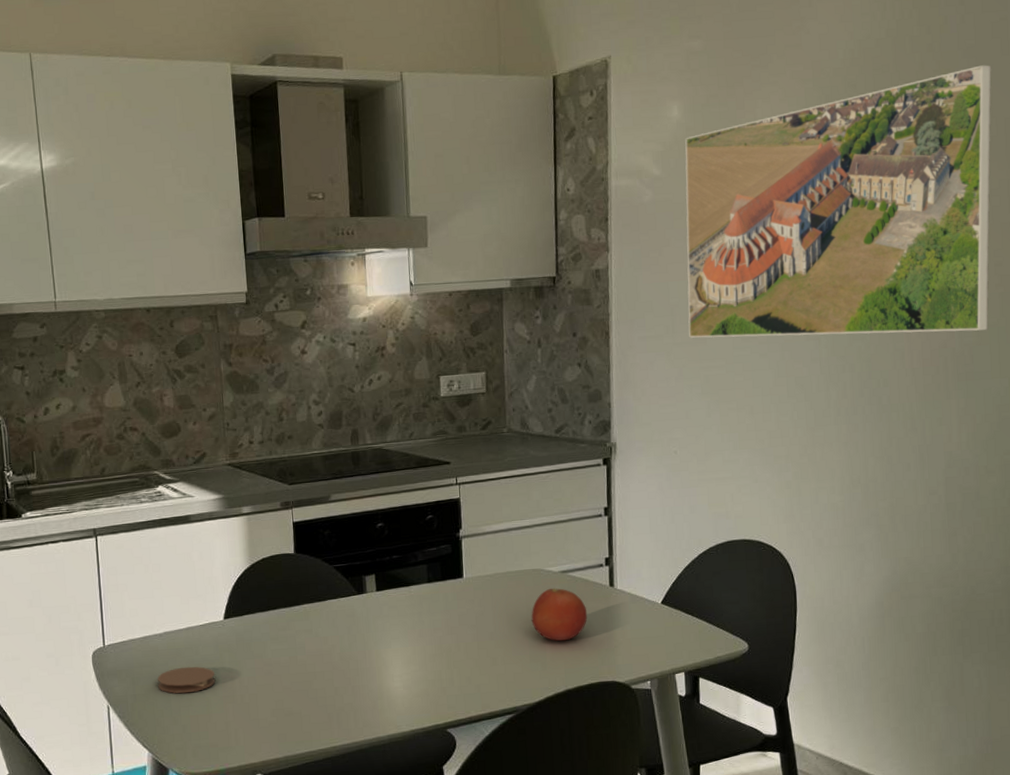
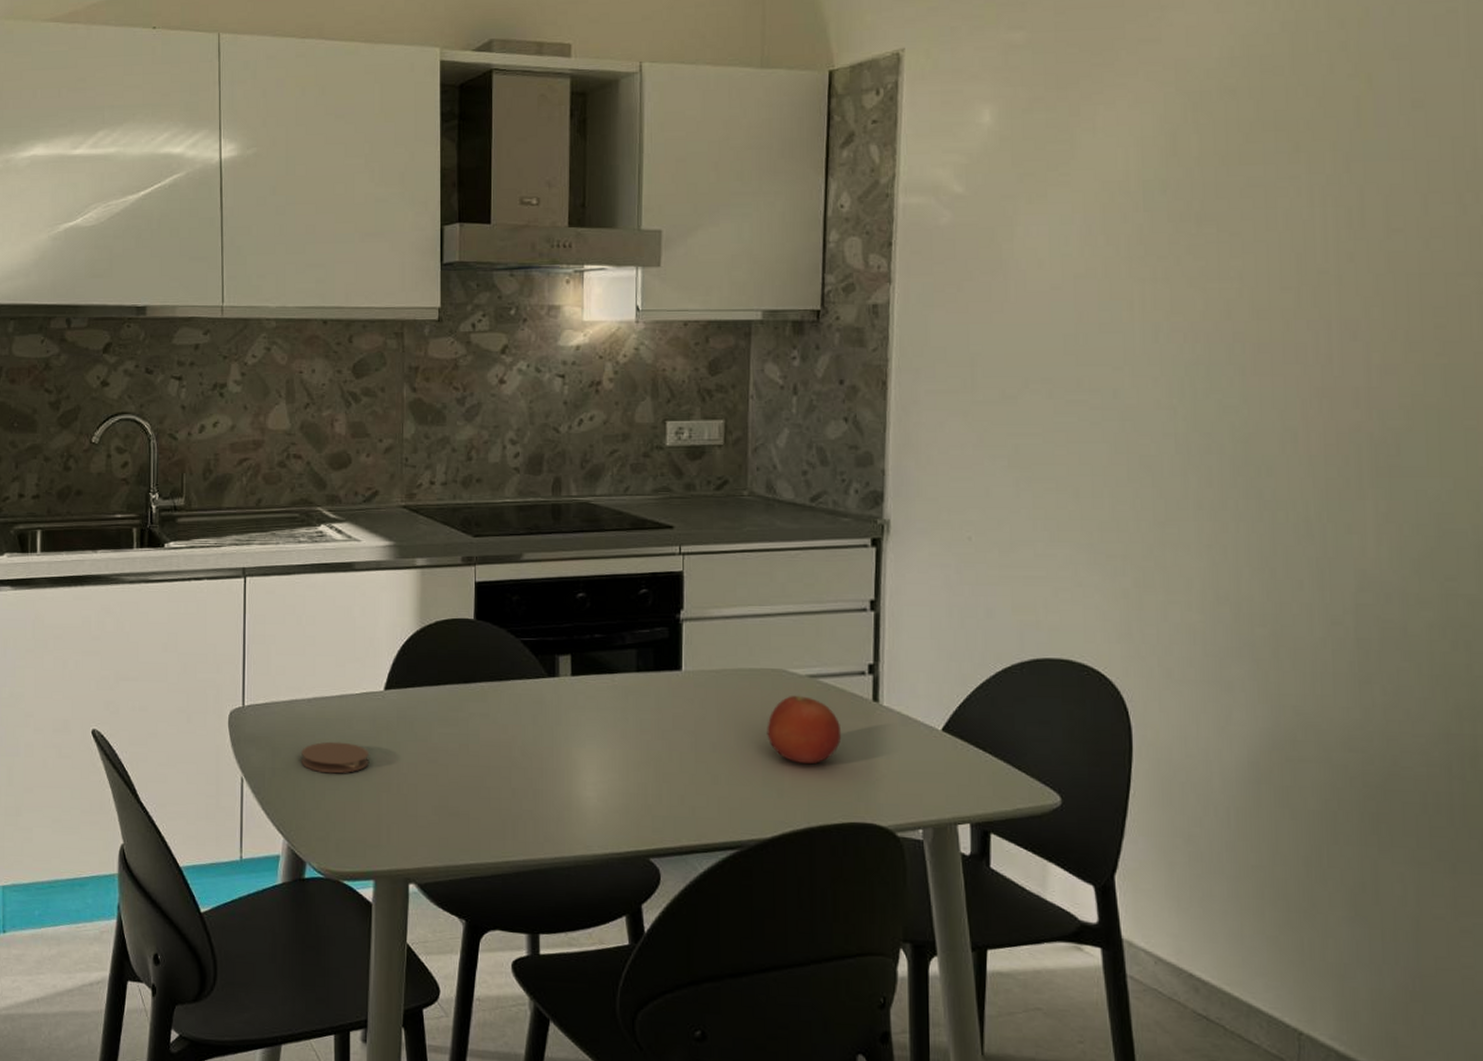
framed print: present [685,65,992,338] -> none [993,69,1433,412]

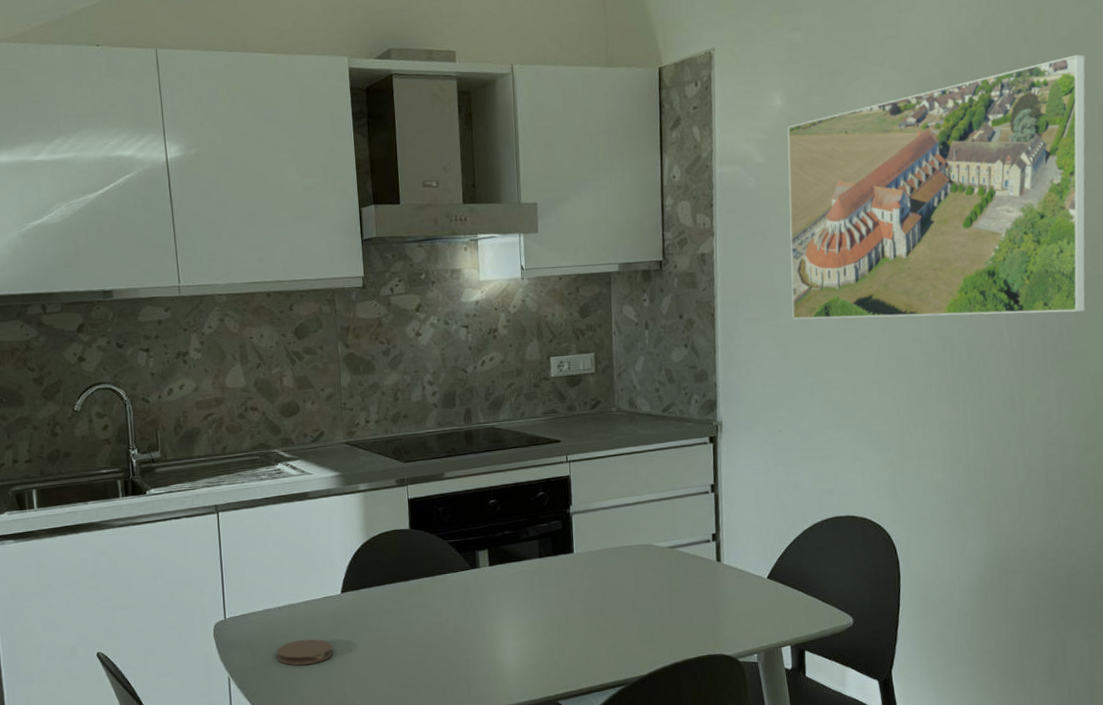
fruit: present [767,695,842,765] -> none [640,563,695,615]
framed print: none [993,69,1433,412] -> present [787,54,1086,320]

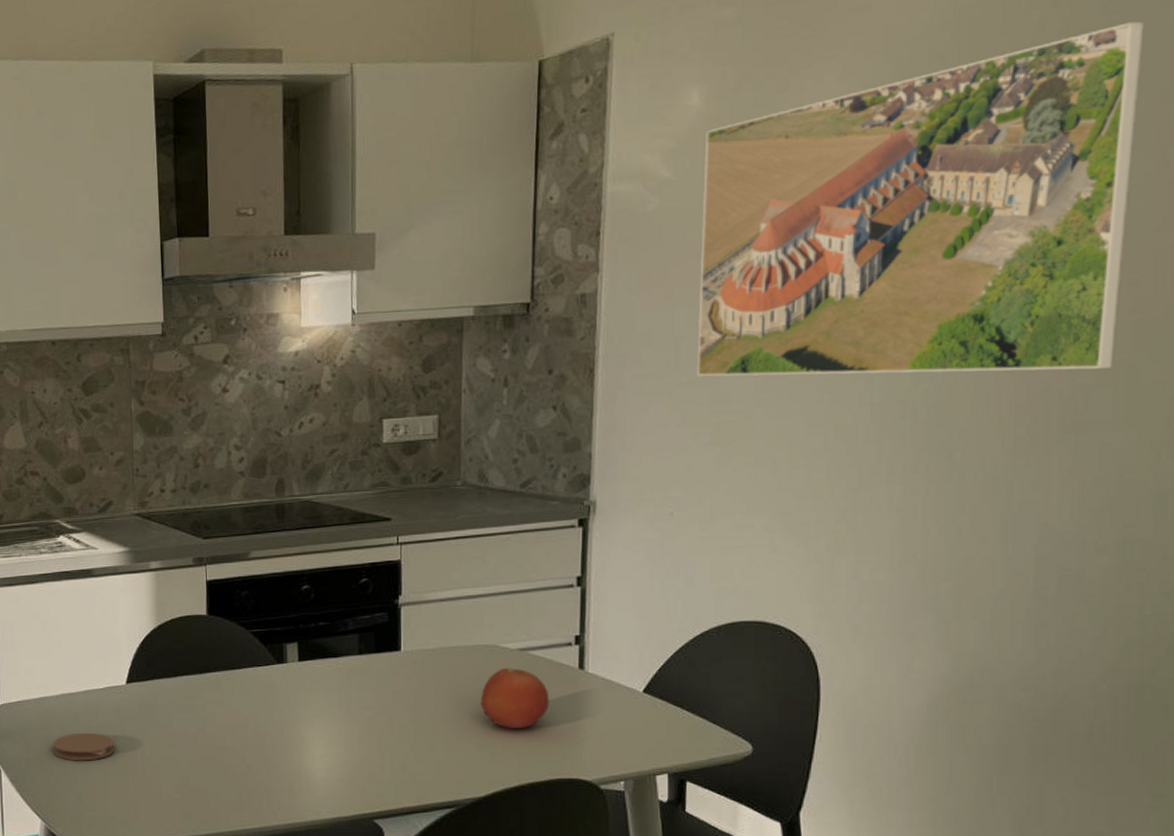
fruit: none [640,563,695,615] -> present [480,667,550,729]

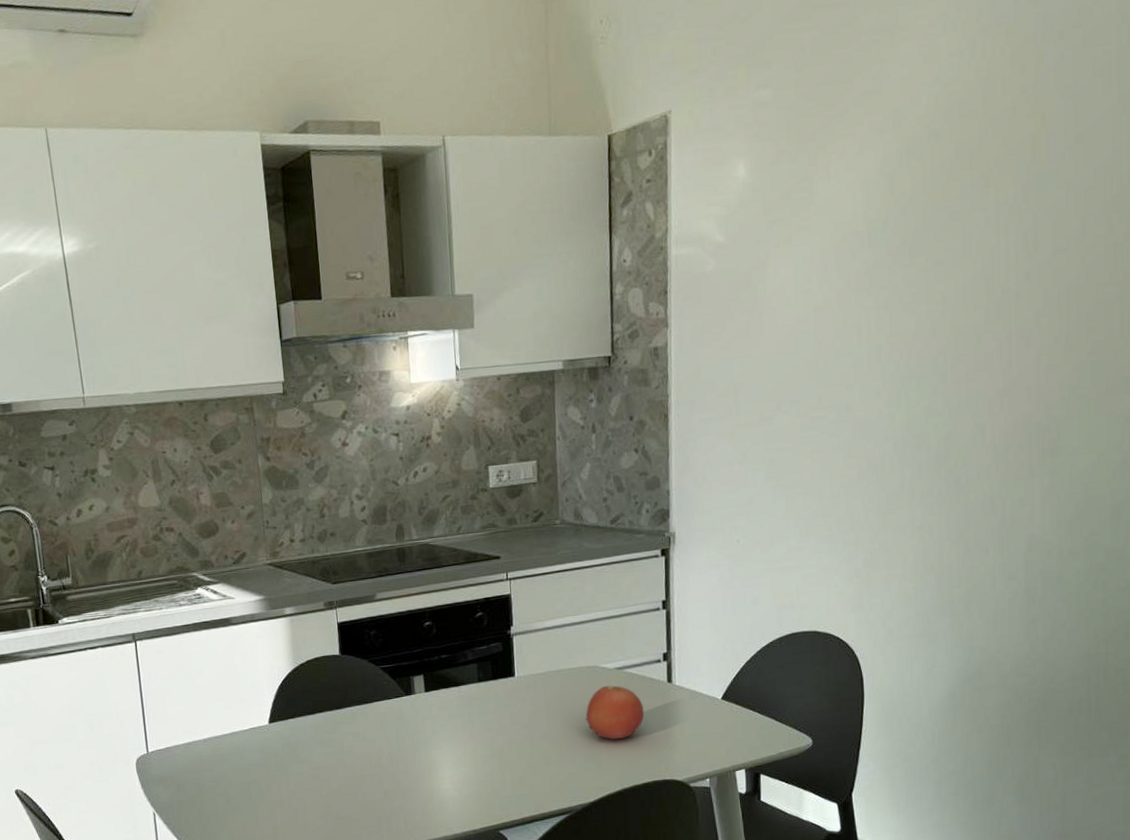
coaster: present [53,732,115,761] -> none [203,771,262,799]
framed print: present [696,21,1144,377] -> none [751,107,1091,419]

